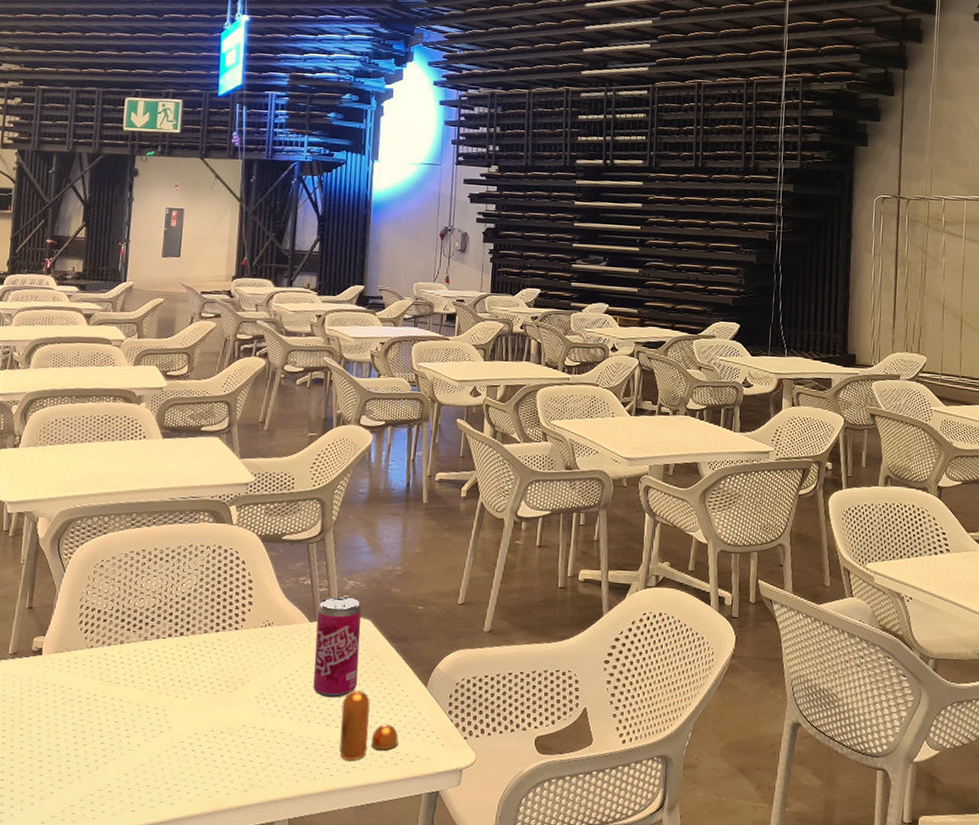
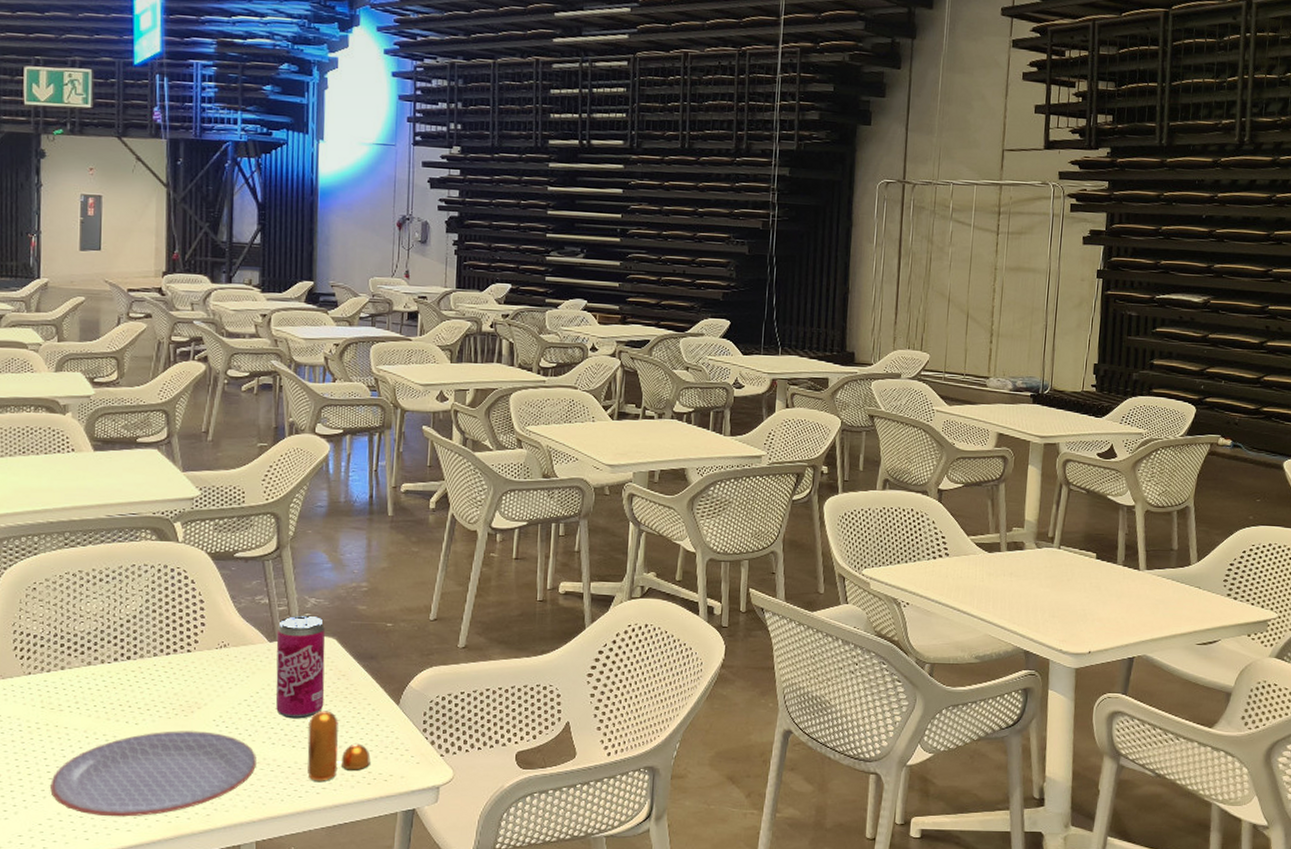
plate: none [102,706,293,790] -> present [50,731,256,817]

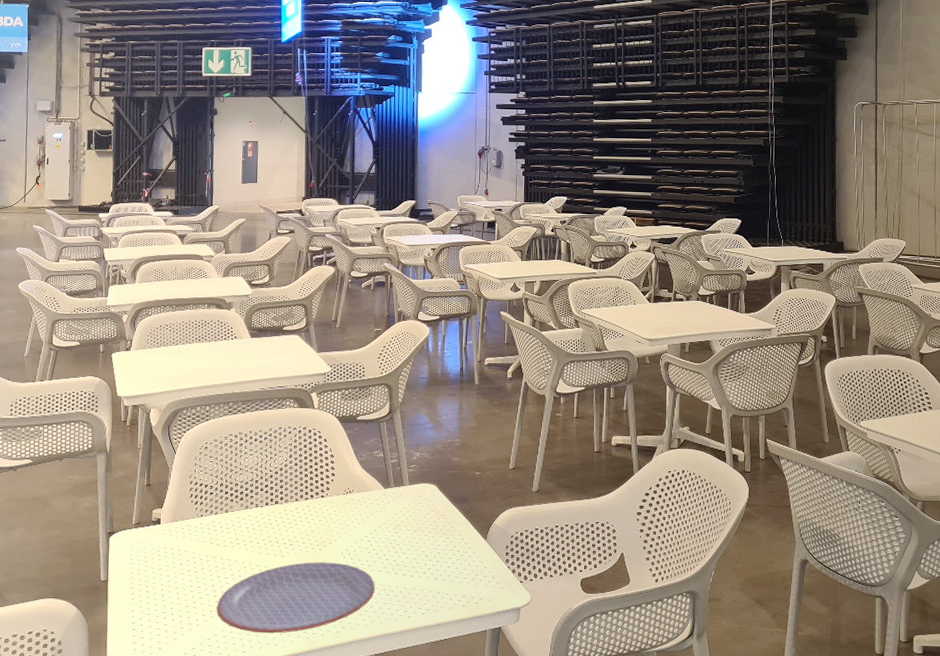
beverage can: present [276,615,326,719] -> none [389,466,428,552]
pepper shaker: present [307,710,371,781] -> none [415,545,465,604]

